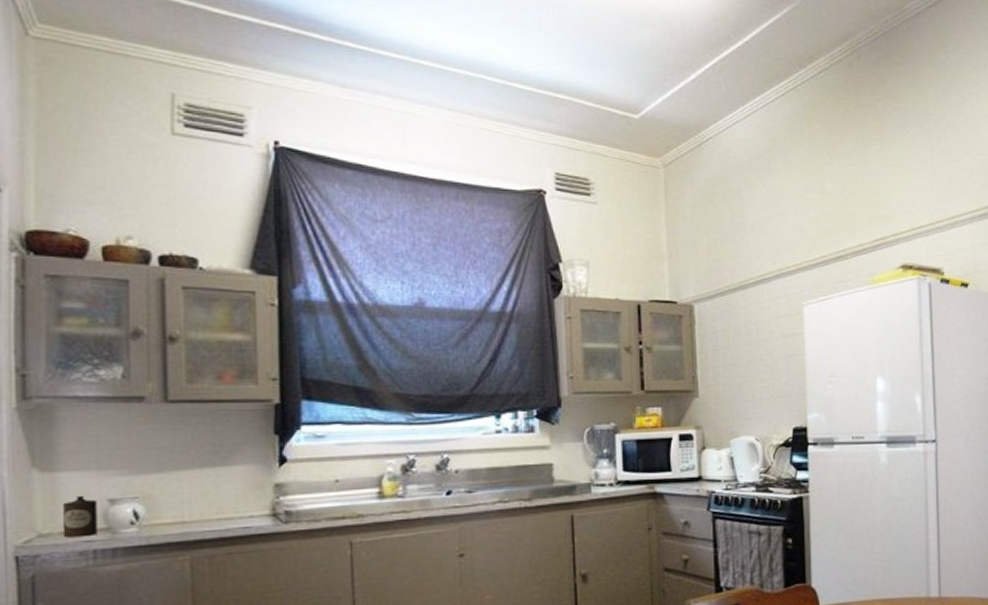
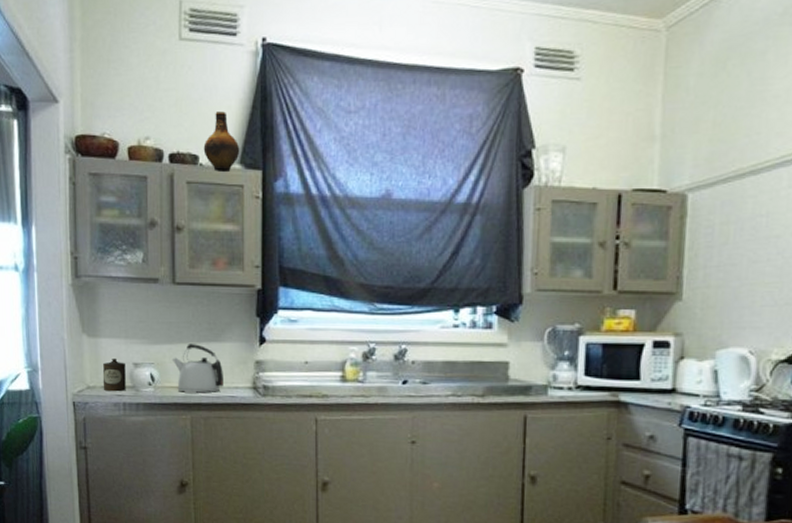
kettle: none [163,470,234,530] -> present [171,344,223,394]
ceramic jug: none [204,213,250,278] -> present [203,111,240,173]

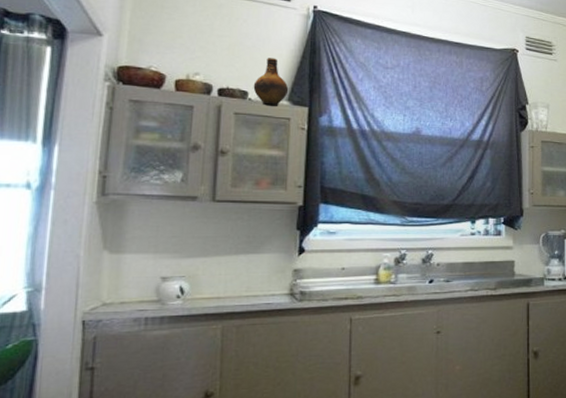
canister: present [102,357,126,392] -> none [122,273,152,307]
kettle: present [171,344,223,394] -> none [205,256,260,304]

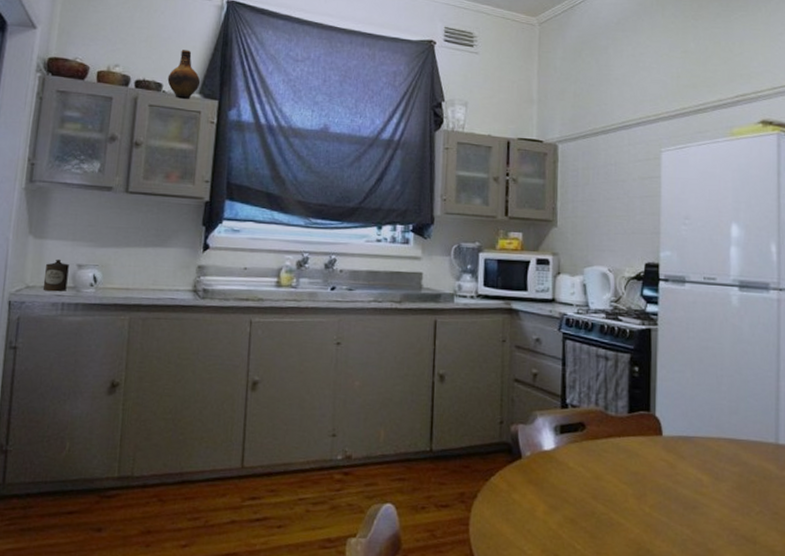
canister: none [122,273,152,307] -> present [42,259,69,292]

